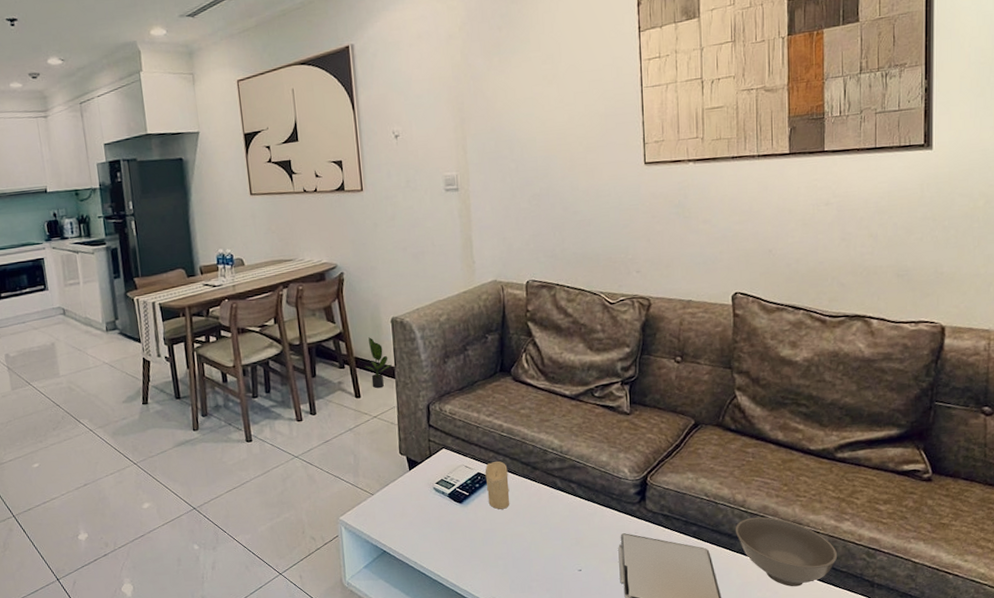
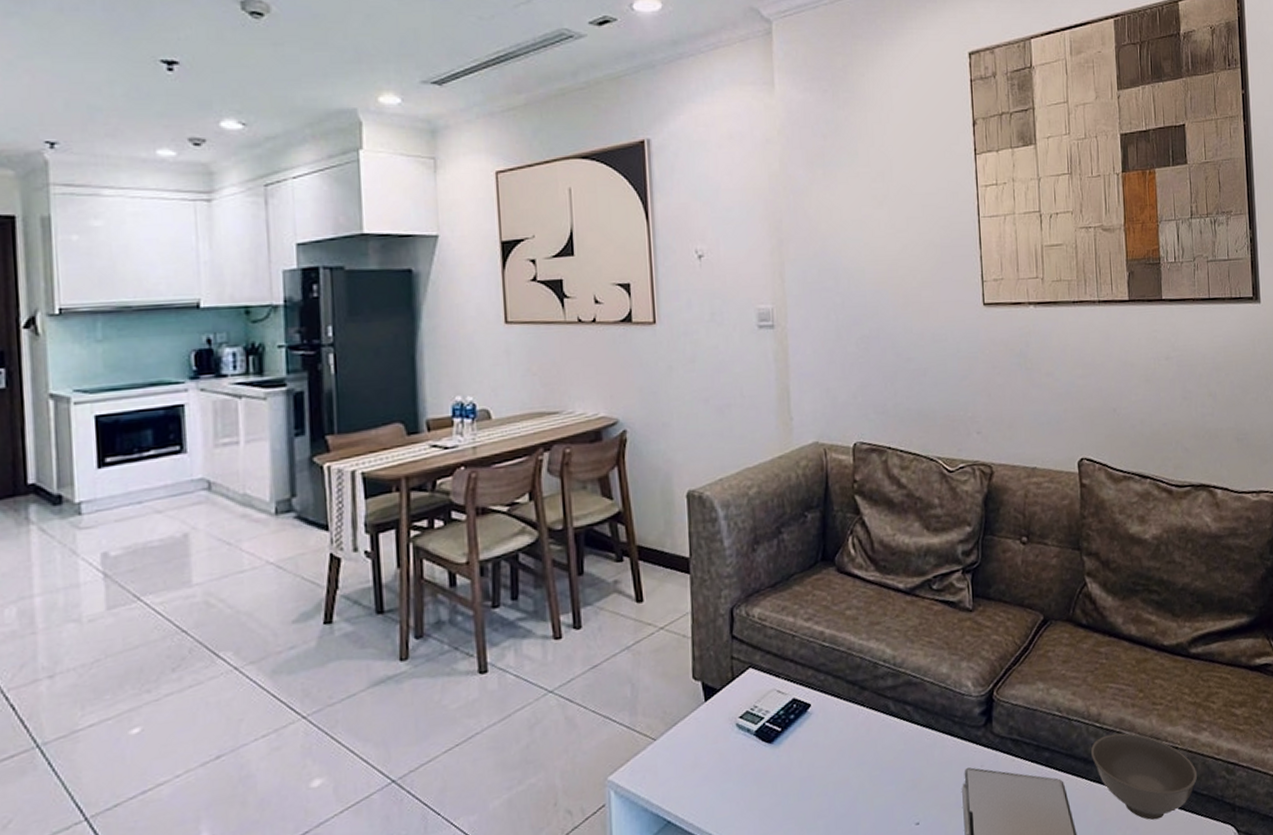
potted plant: present [365,337,393,388] -> none [651,518,687,588]
candle: present [485,460,510,510] -> none [802,680,832,748]

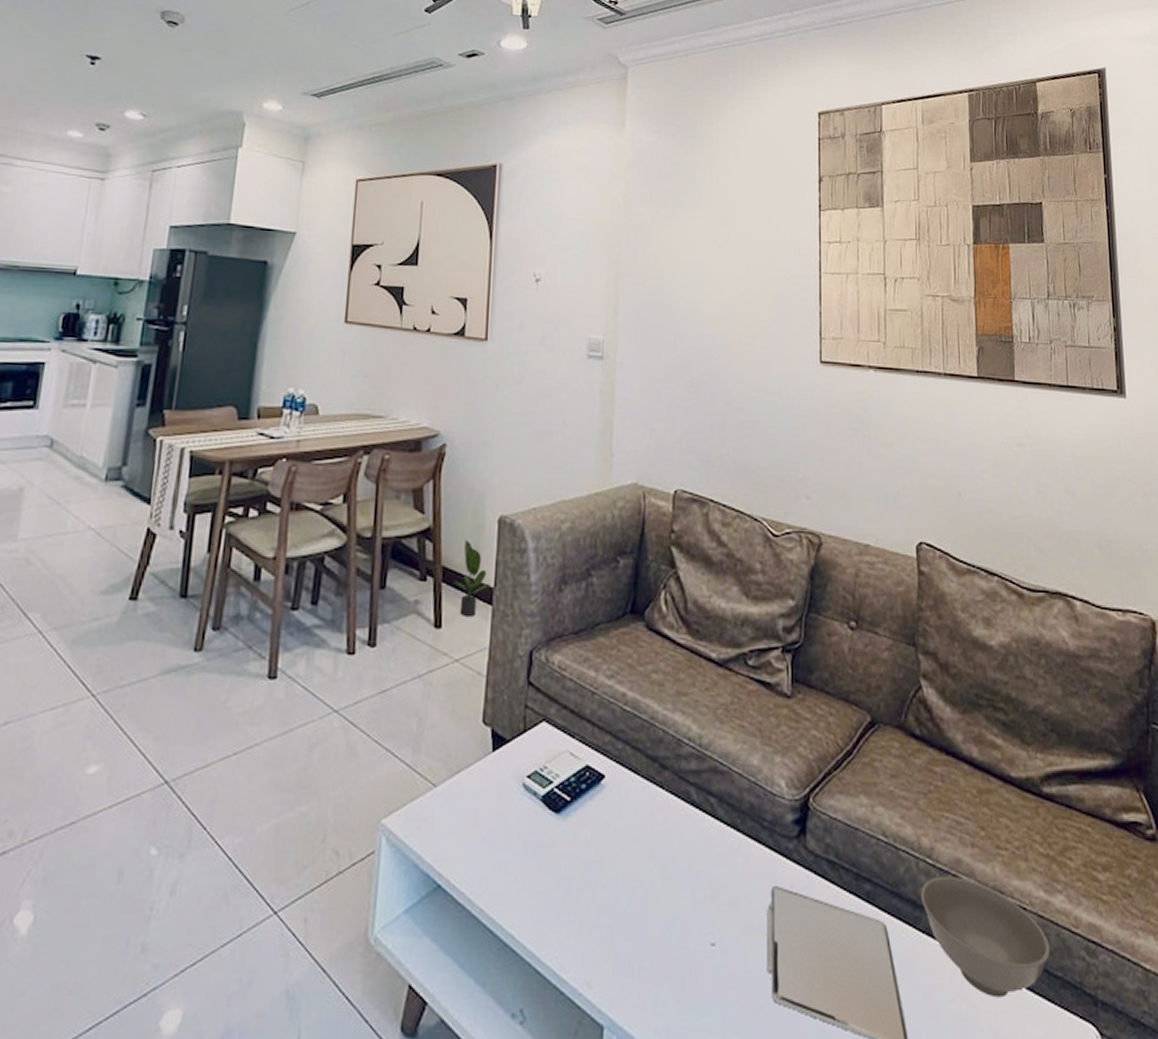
potted plant: none [651,518,687,588] -> present [455,540,491,616]

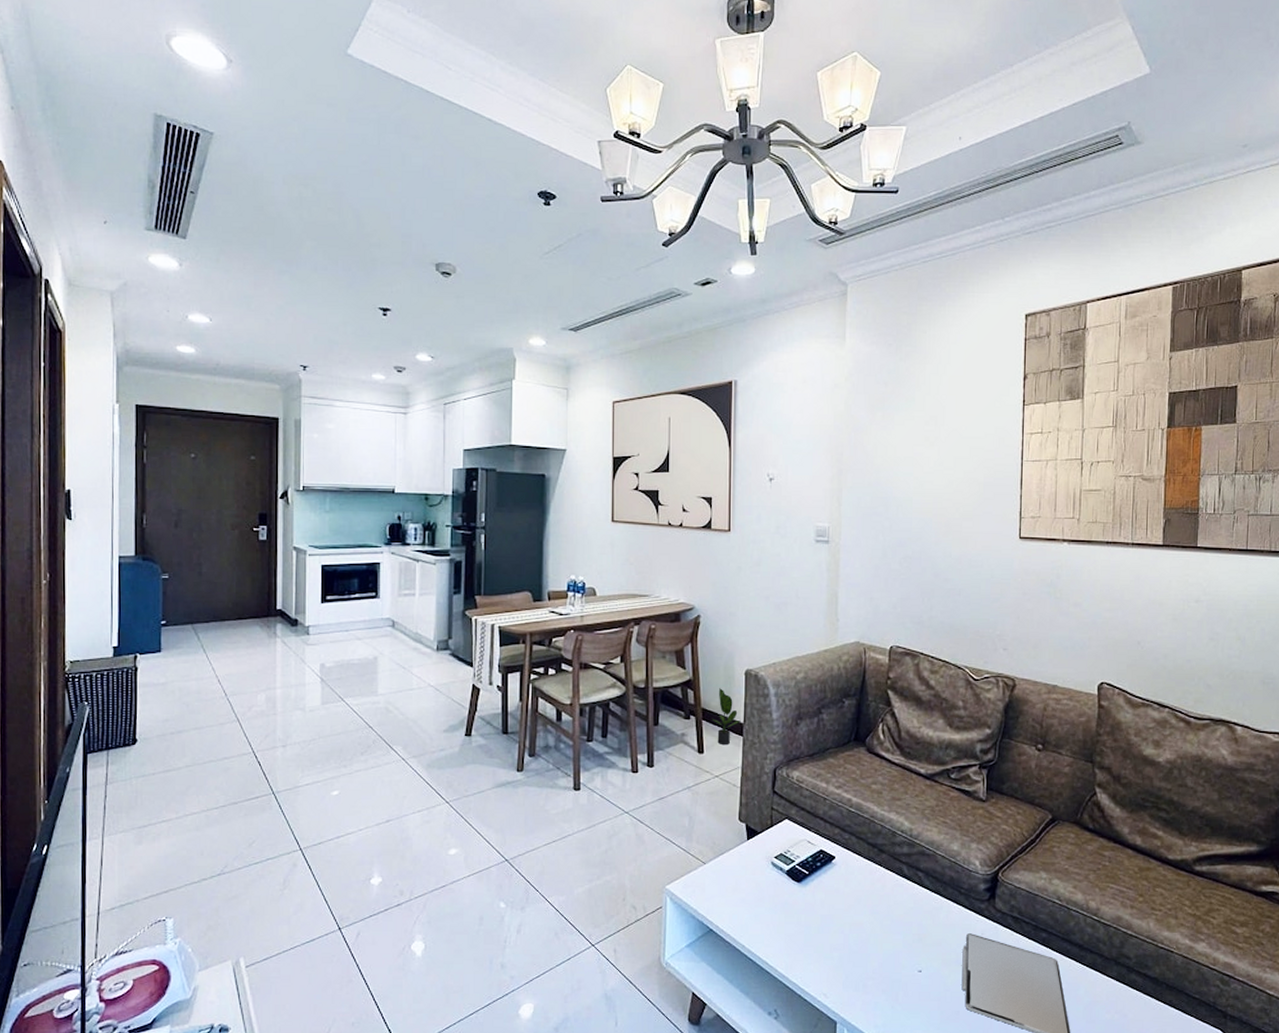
bowl: present [920,876,1051,998] -> none [1086,928,1191,1011]

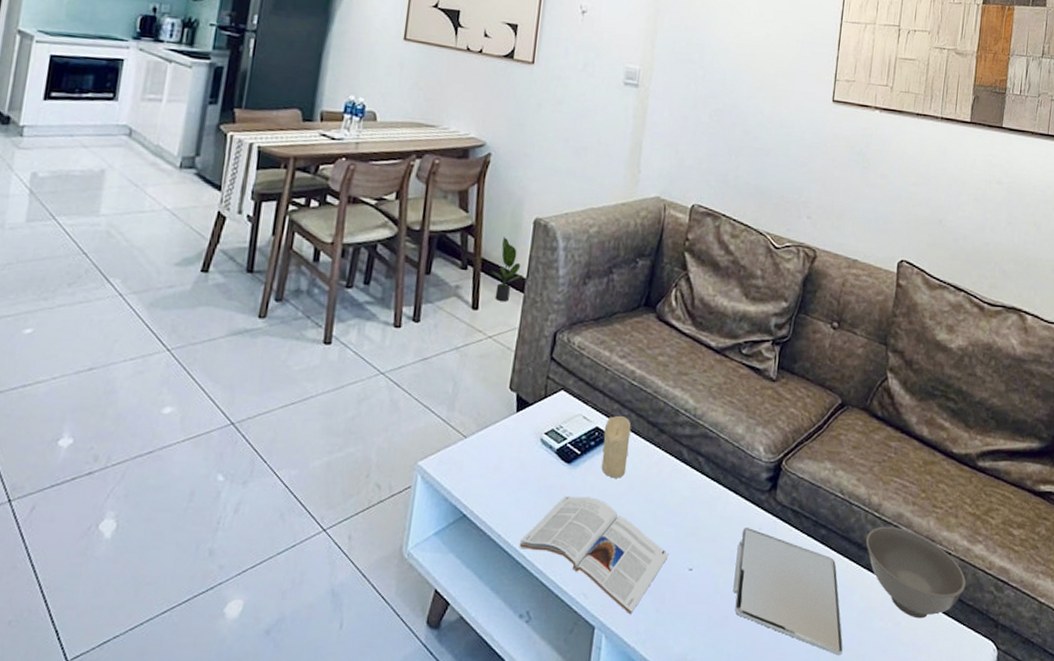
magazine: none [762,911,899,1011] -> present [519,496,669,615]
candle: none [828,838,853,894] -> present [601,415,632,478]
bowl: none [1086,928,1191,1011] -> present [865,526,967,619]

